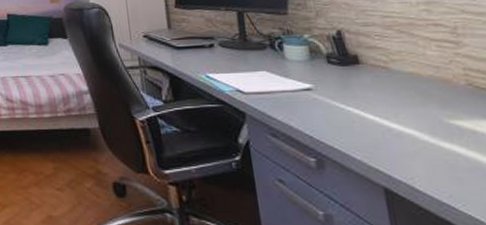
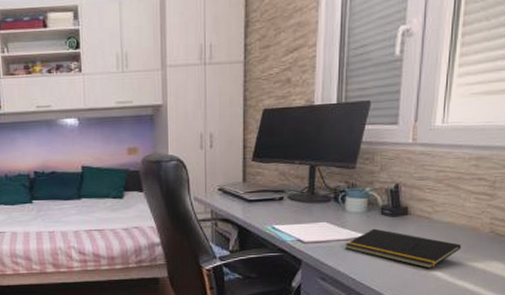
notepad: none [292,78,436,127] -> present [345,228,462,269]

